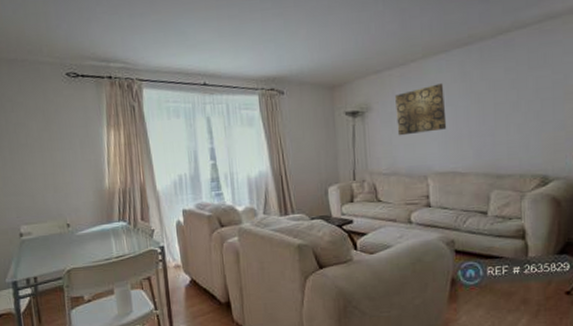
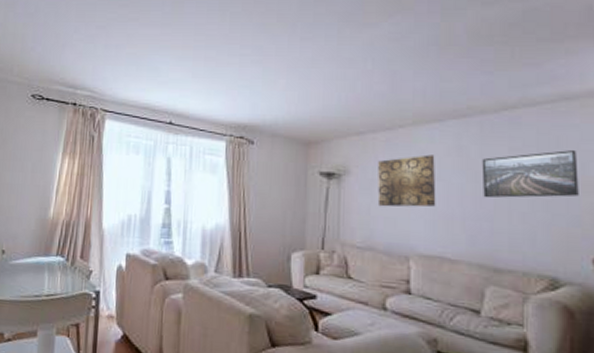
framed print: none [483,64,563,116] -> present [481,150,579,198]

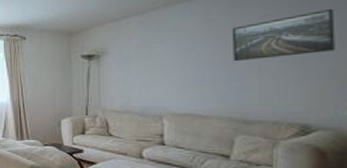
wall art: present [377,154,436,207] -> none [133,30,187,78]

